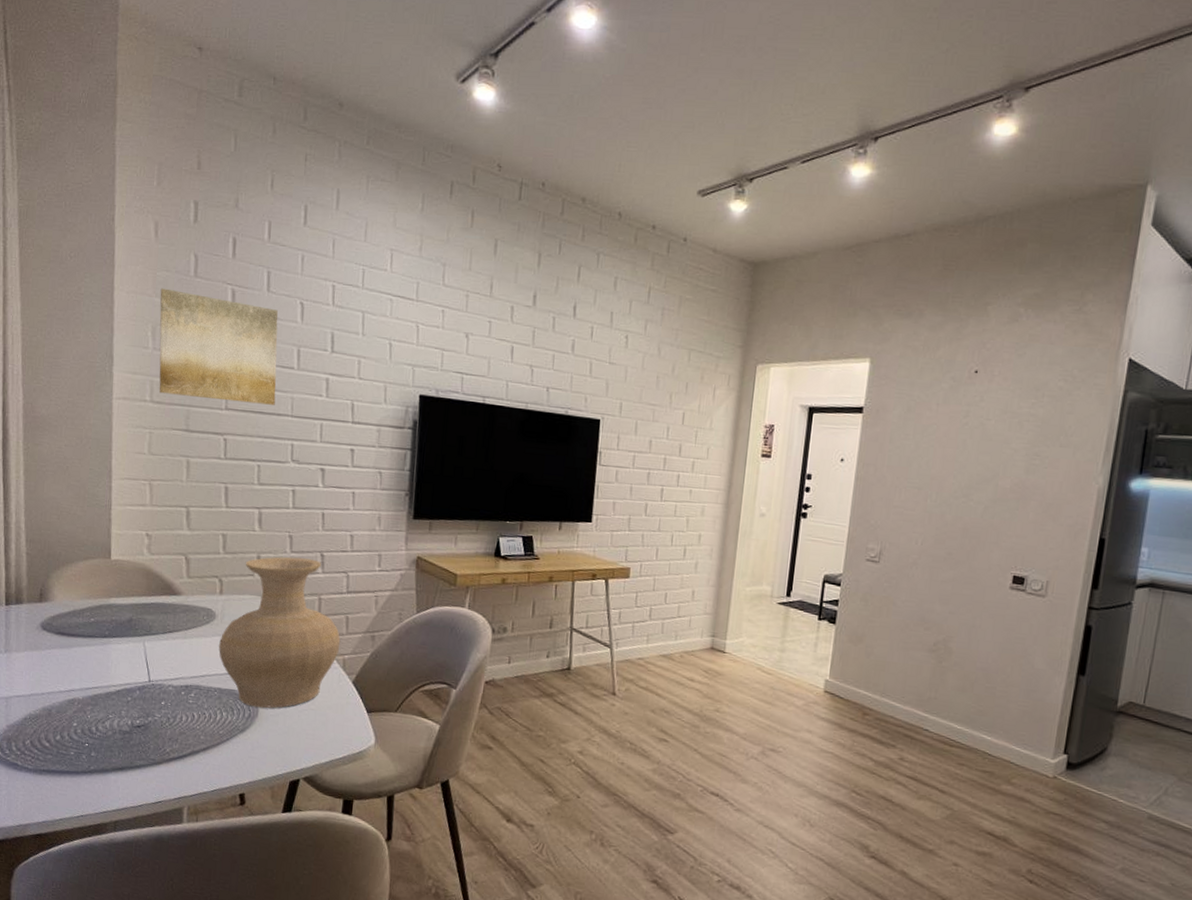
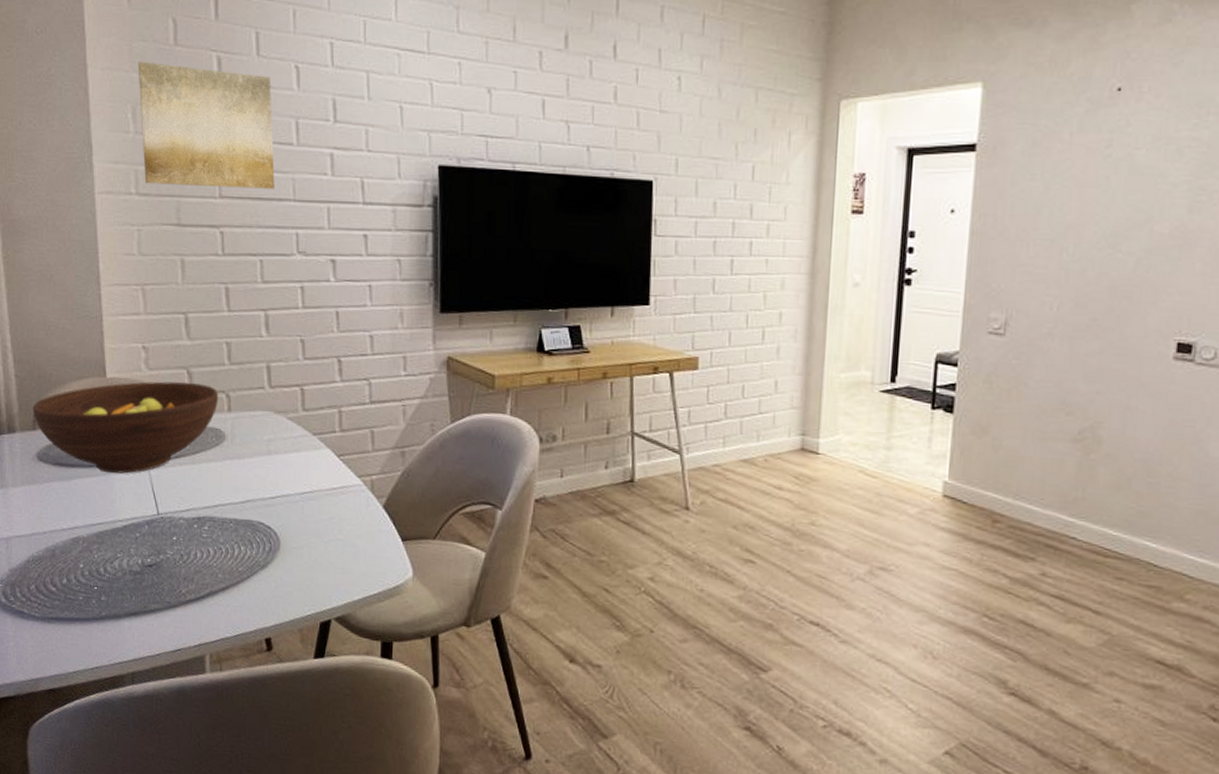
fruit bowl: none [40,564,213,644] -> present [32,381,219,474]
vase: present [219,557,341,709] -> none [231,364,367,540]

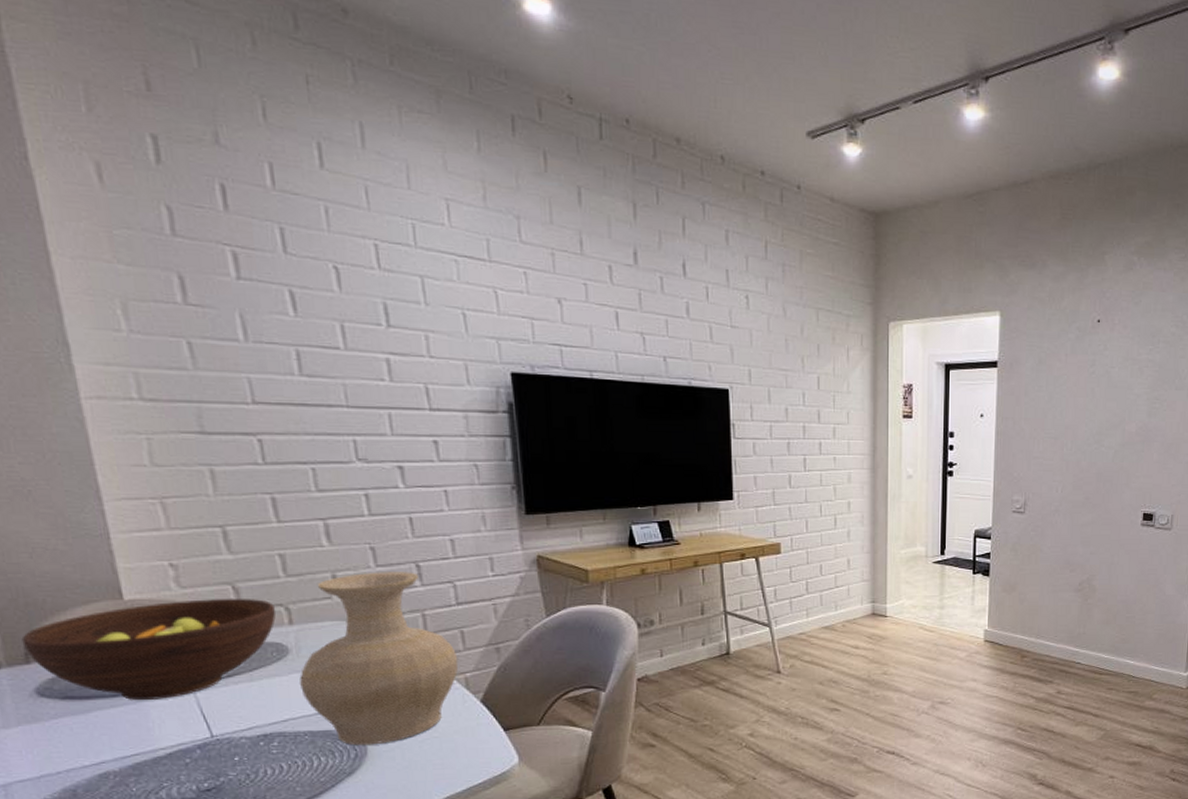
wall art: present [138,61,275,189] -> none [123,251,322,395]
vase: none [231,364,367,540] -> present [300,572,459,746]

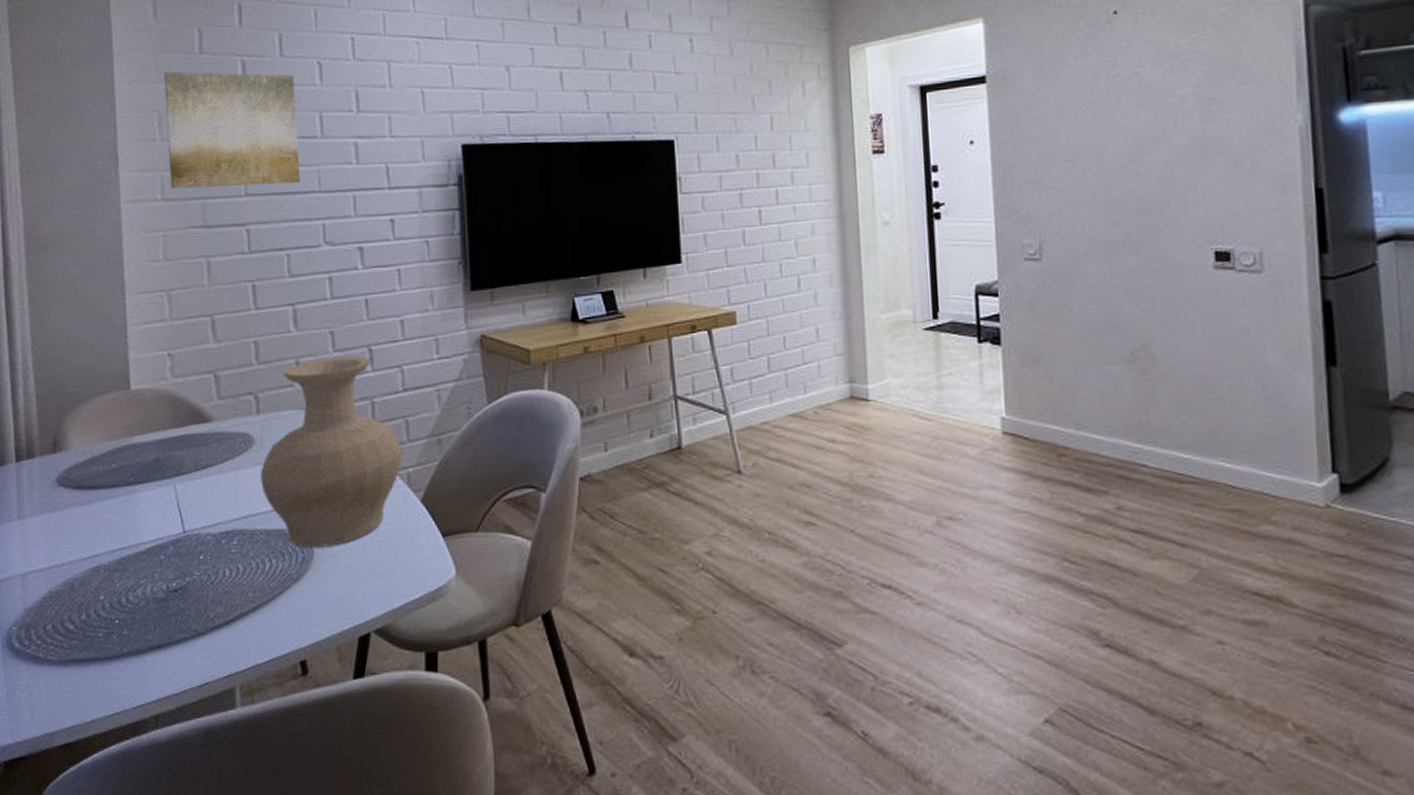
fruit bowl: present [21,599,277,700] -> none [53,387,247,491]
wall art: none [123,251,322,395] -> present [164,71,300,189]

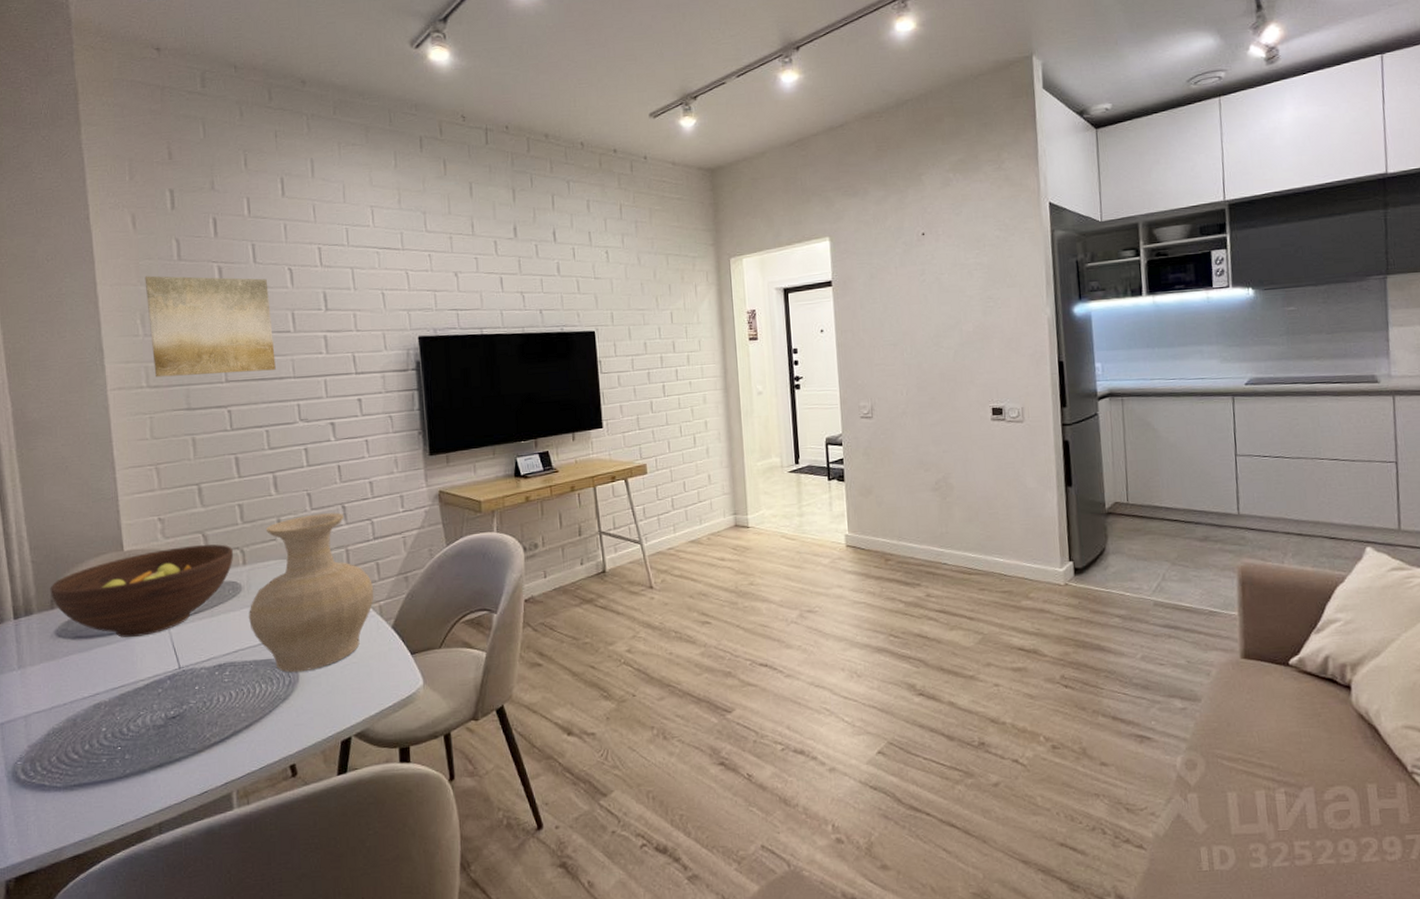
fruit bowl: none [53,387,247,491] -> present [50,544,234,638]

